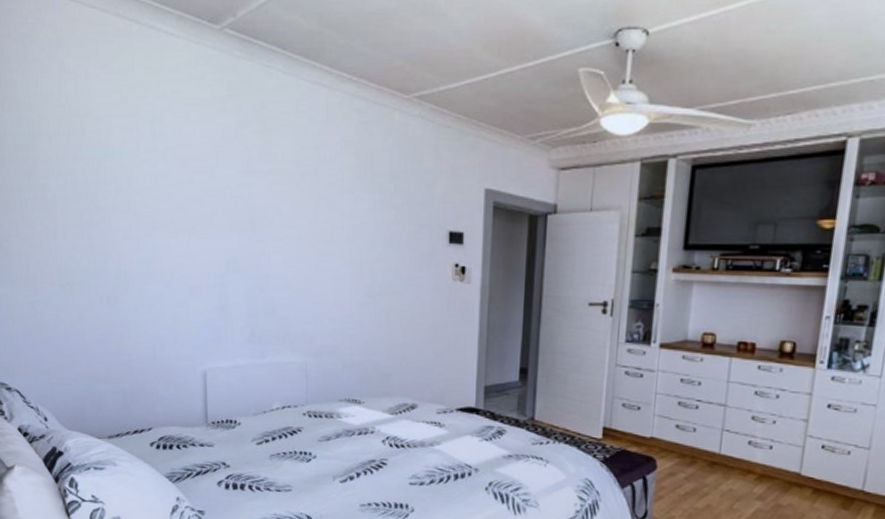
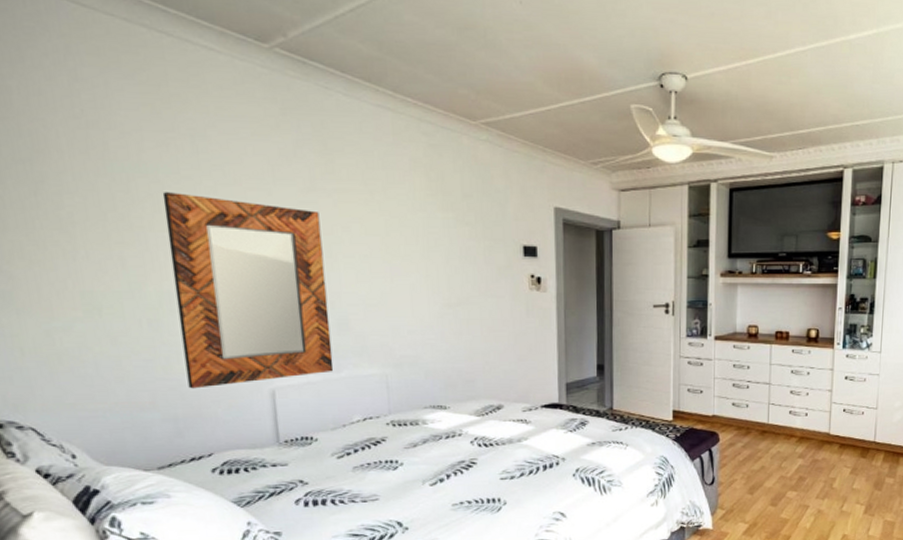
home mirror: none [124,175,259,365] -> present [162,192,334,389]

